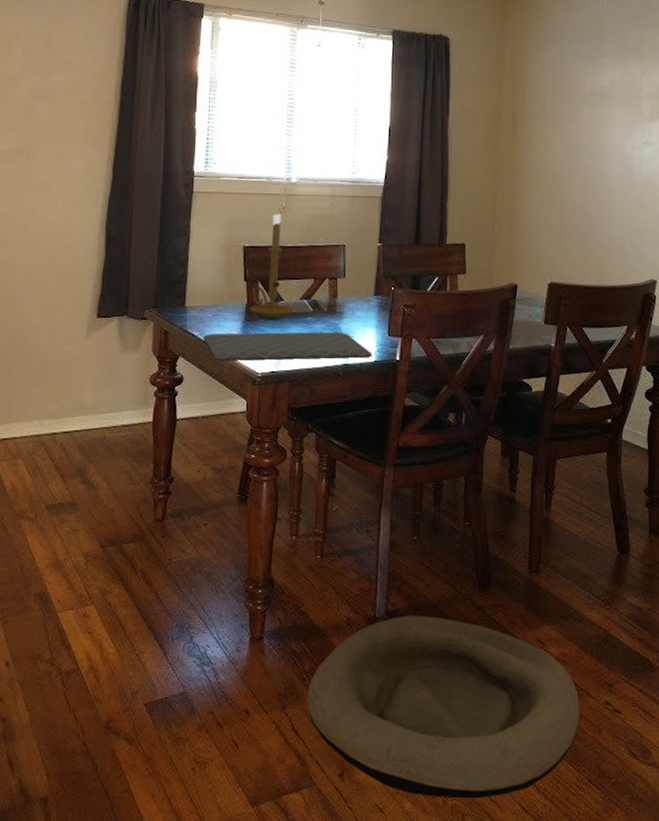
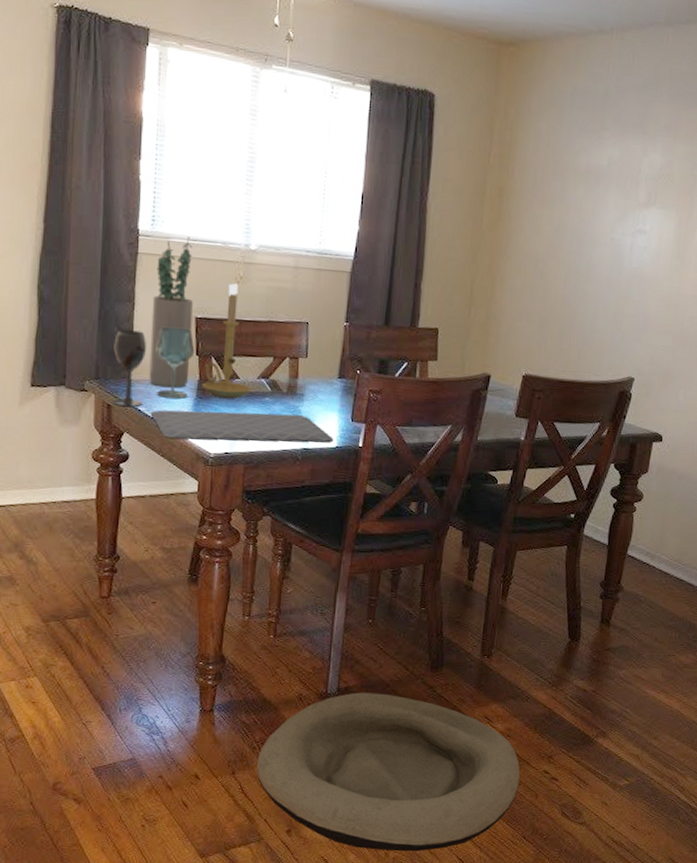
wine glass: none [170,261,201,332] -> present [113,329,147,407]
vase: none [202,175,241,313] -> present [149,236,193,388]
wine glass: none [207,256,243,322] -> present [154,326,195,399]

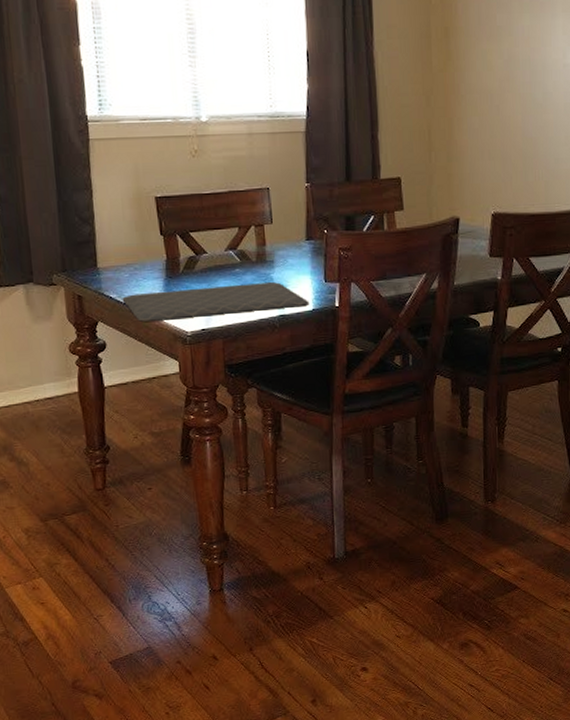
wine glass: present [113,329,147,407] -> none [76,218,113,295]
vase: present [149,236,193,388] -> none [109,116,156,272]
wine glass: present [154,326,195,399] -> none [118,209,159,282]
candle holder: present [201,283,251,399] -> none [170,158,220,275]
dog bed: present [257,692,520,852] -> none [273,551,539,710]

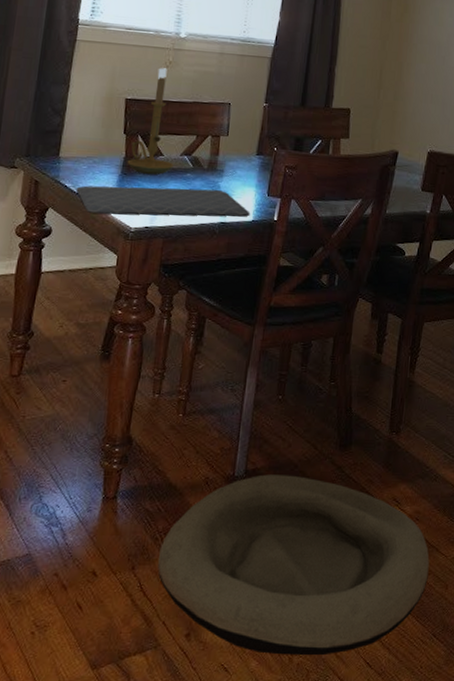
candle holder: none [170,158,220,275] -> present [127,68,174,175]
dog bed: none [273,551,539,710] -> present [157,474,430,656]

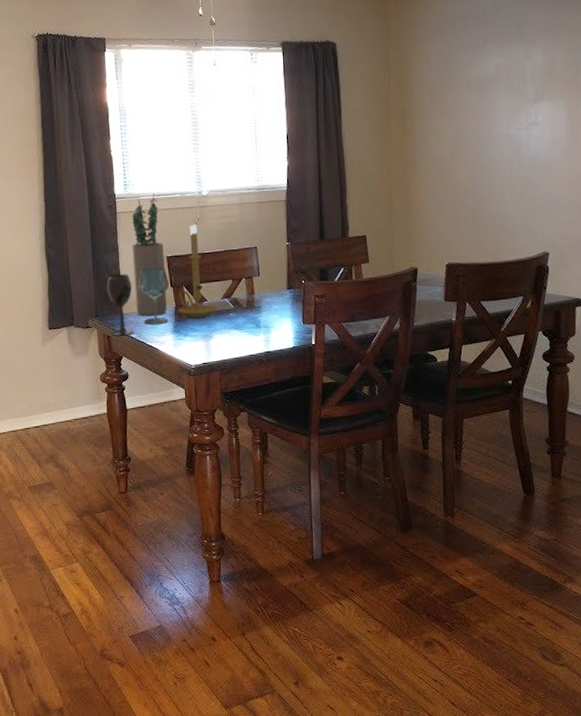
wine glass: none [41,110,78,183] -> present [107,274,134,336]
placemat: present [76,185,250,217] -> none [141,324,290,357]
vase: none [77,26,127,165] -> present [132,193,167,317]
wine glass: none [83,107,123,175] -> present [138,266,169,325]
dog bed: present [157,474,430,656] -> none [262,556,497,698]

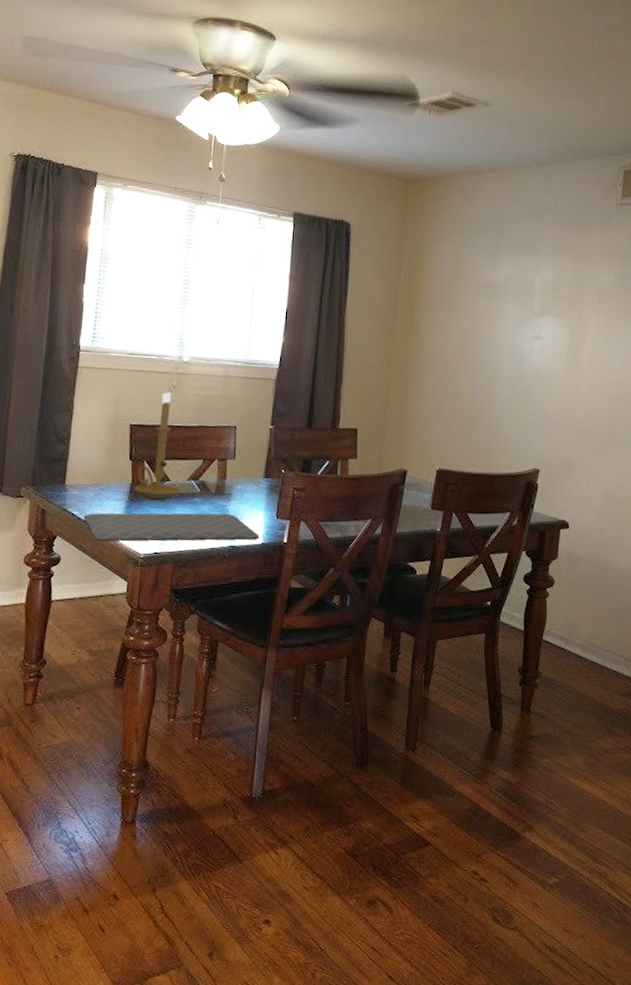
wine glass: present [107,274,134,336] -> none [48,438,83,511]
vase: present [132,193,167,317] -> none [83,351,130,492]
wine glass: present [138,266,169,325] -> none [90,434,129,502]
placemat: none [141,324,290,357] -> present [83,512,260,541]

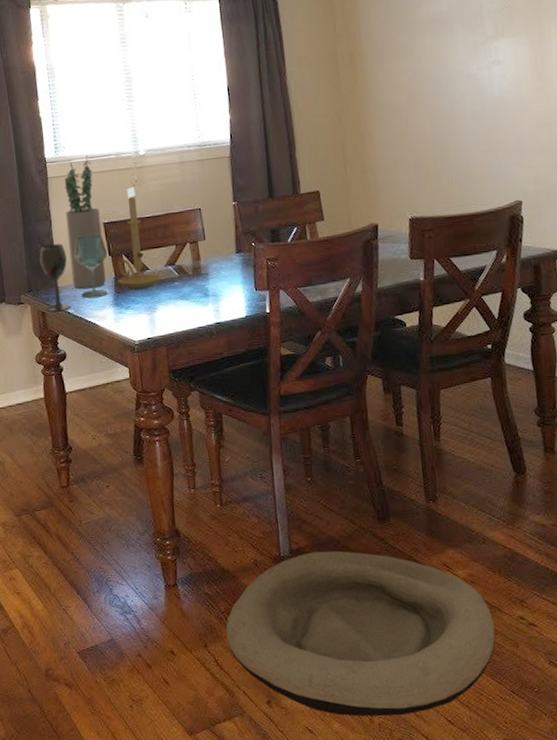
wine glass: none [48,438,83,511] -> present [39,243,70,312]
vase: none [83,351,130,492] -> present [64,155,106,289]
placemat: present [83,512,260,541] -> none [78,293,243,333]
wine glass: none [90,434,129,502] -> present [73,234,108,298]
dog bed: none [178,794,449,971] -> present [226,550,496,717]

